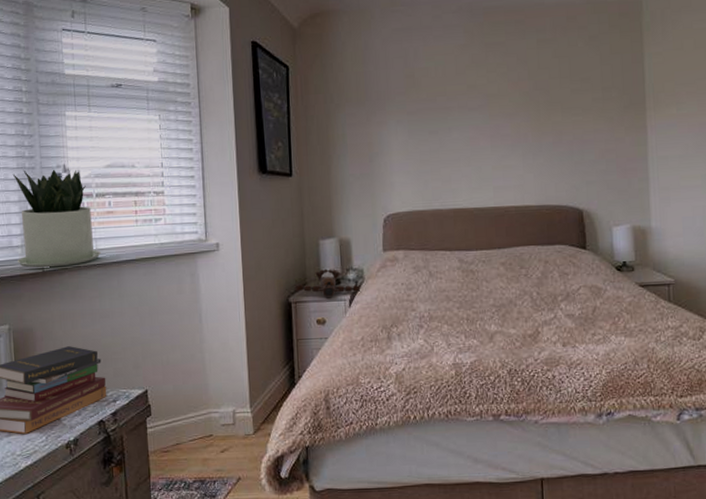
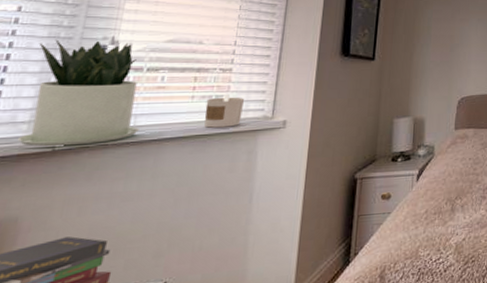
candle: none [148,217,180,251] -> present [204,94,245,128]
teddy bear: present [294,269,361,298] -> none [362,146,430,174]

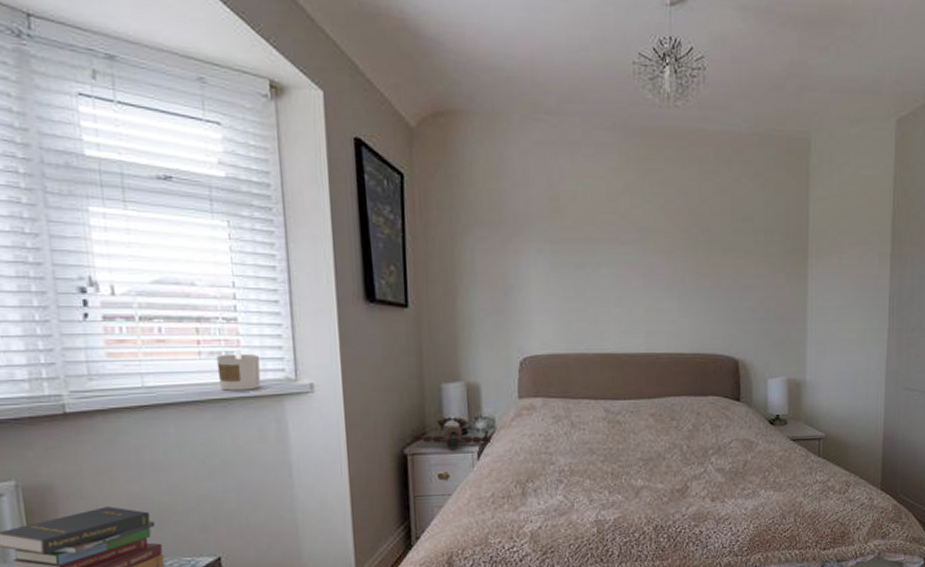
planter: present [17,39,139,147] -> none [9,279,150,409]
teddy bear: none [362,146,430,174] -> present [411,417,492,450]

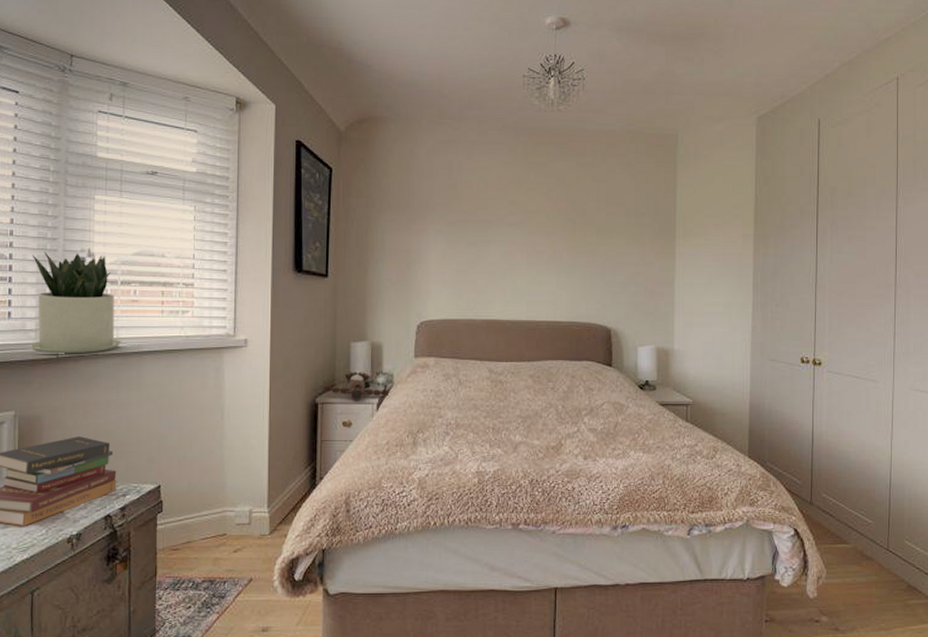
planter: none [9,279,150,409] -> present [29,251,122,354]
candle: present [216,350,261,391] -> none [174,310,208,343]

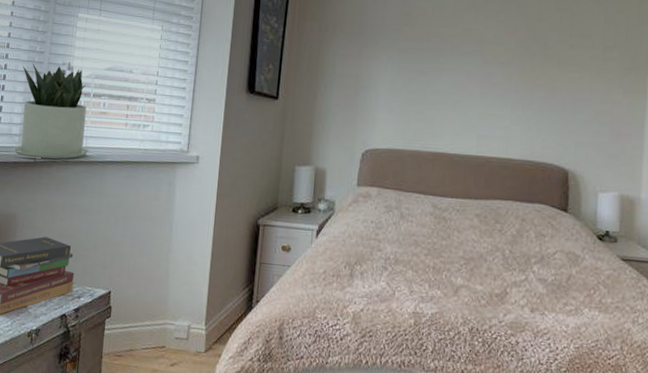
teddy bear: present [322,372,390,401] -> none [265,196,330,226]

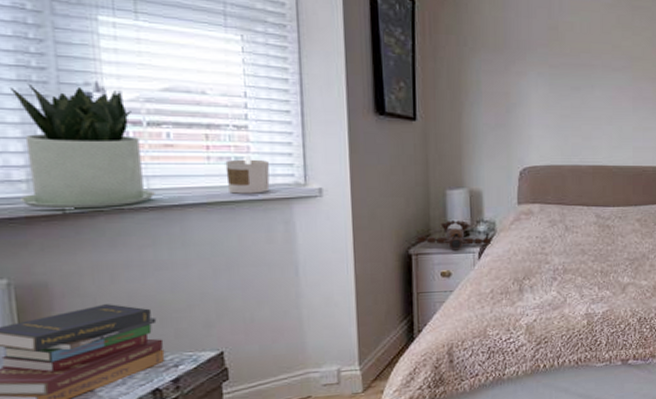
candle: none [135,124,166,157] -> present [225,156,270,194]
teddy bear: none [265,196,330,226] -> present [416,220,492,250]

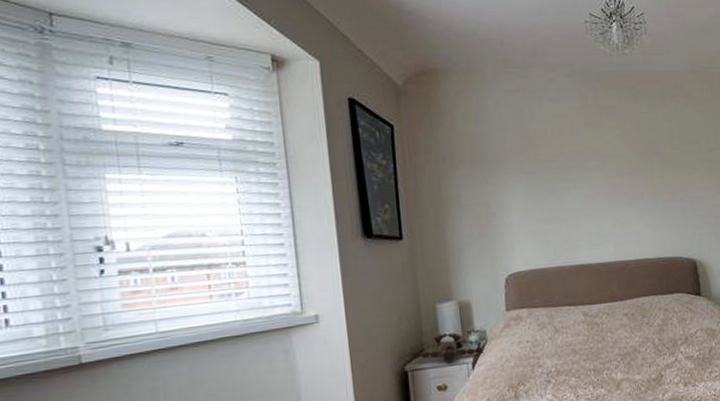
planter: present [9,83,155,209] -> none [28,242,163,361]
candle: present [225,156,270,194] -> none [226,291,270,329]

